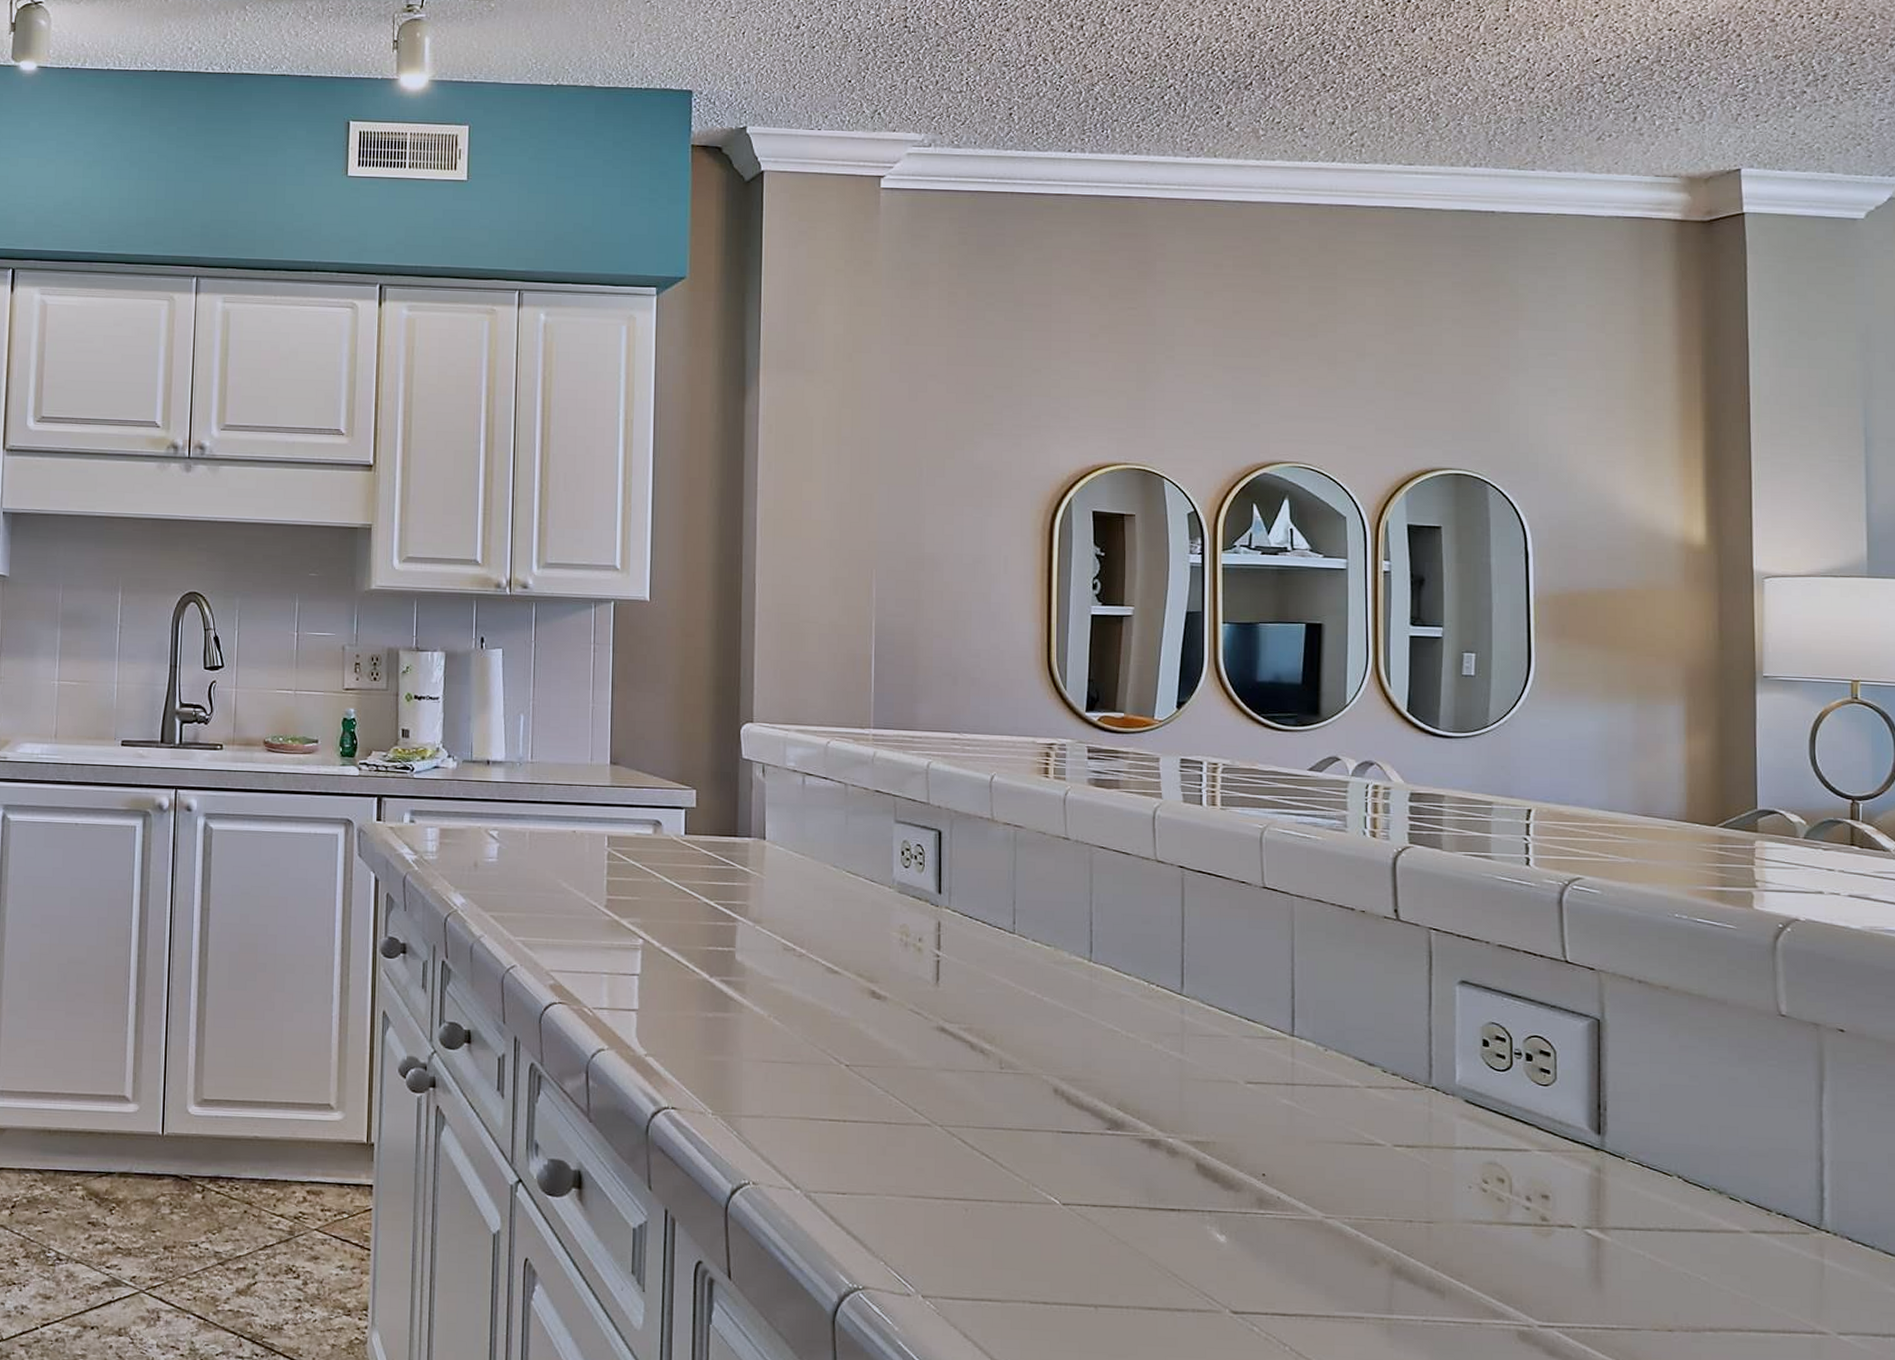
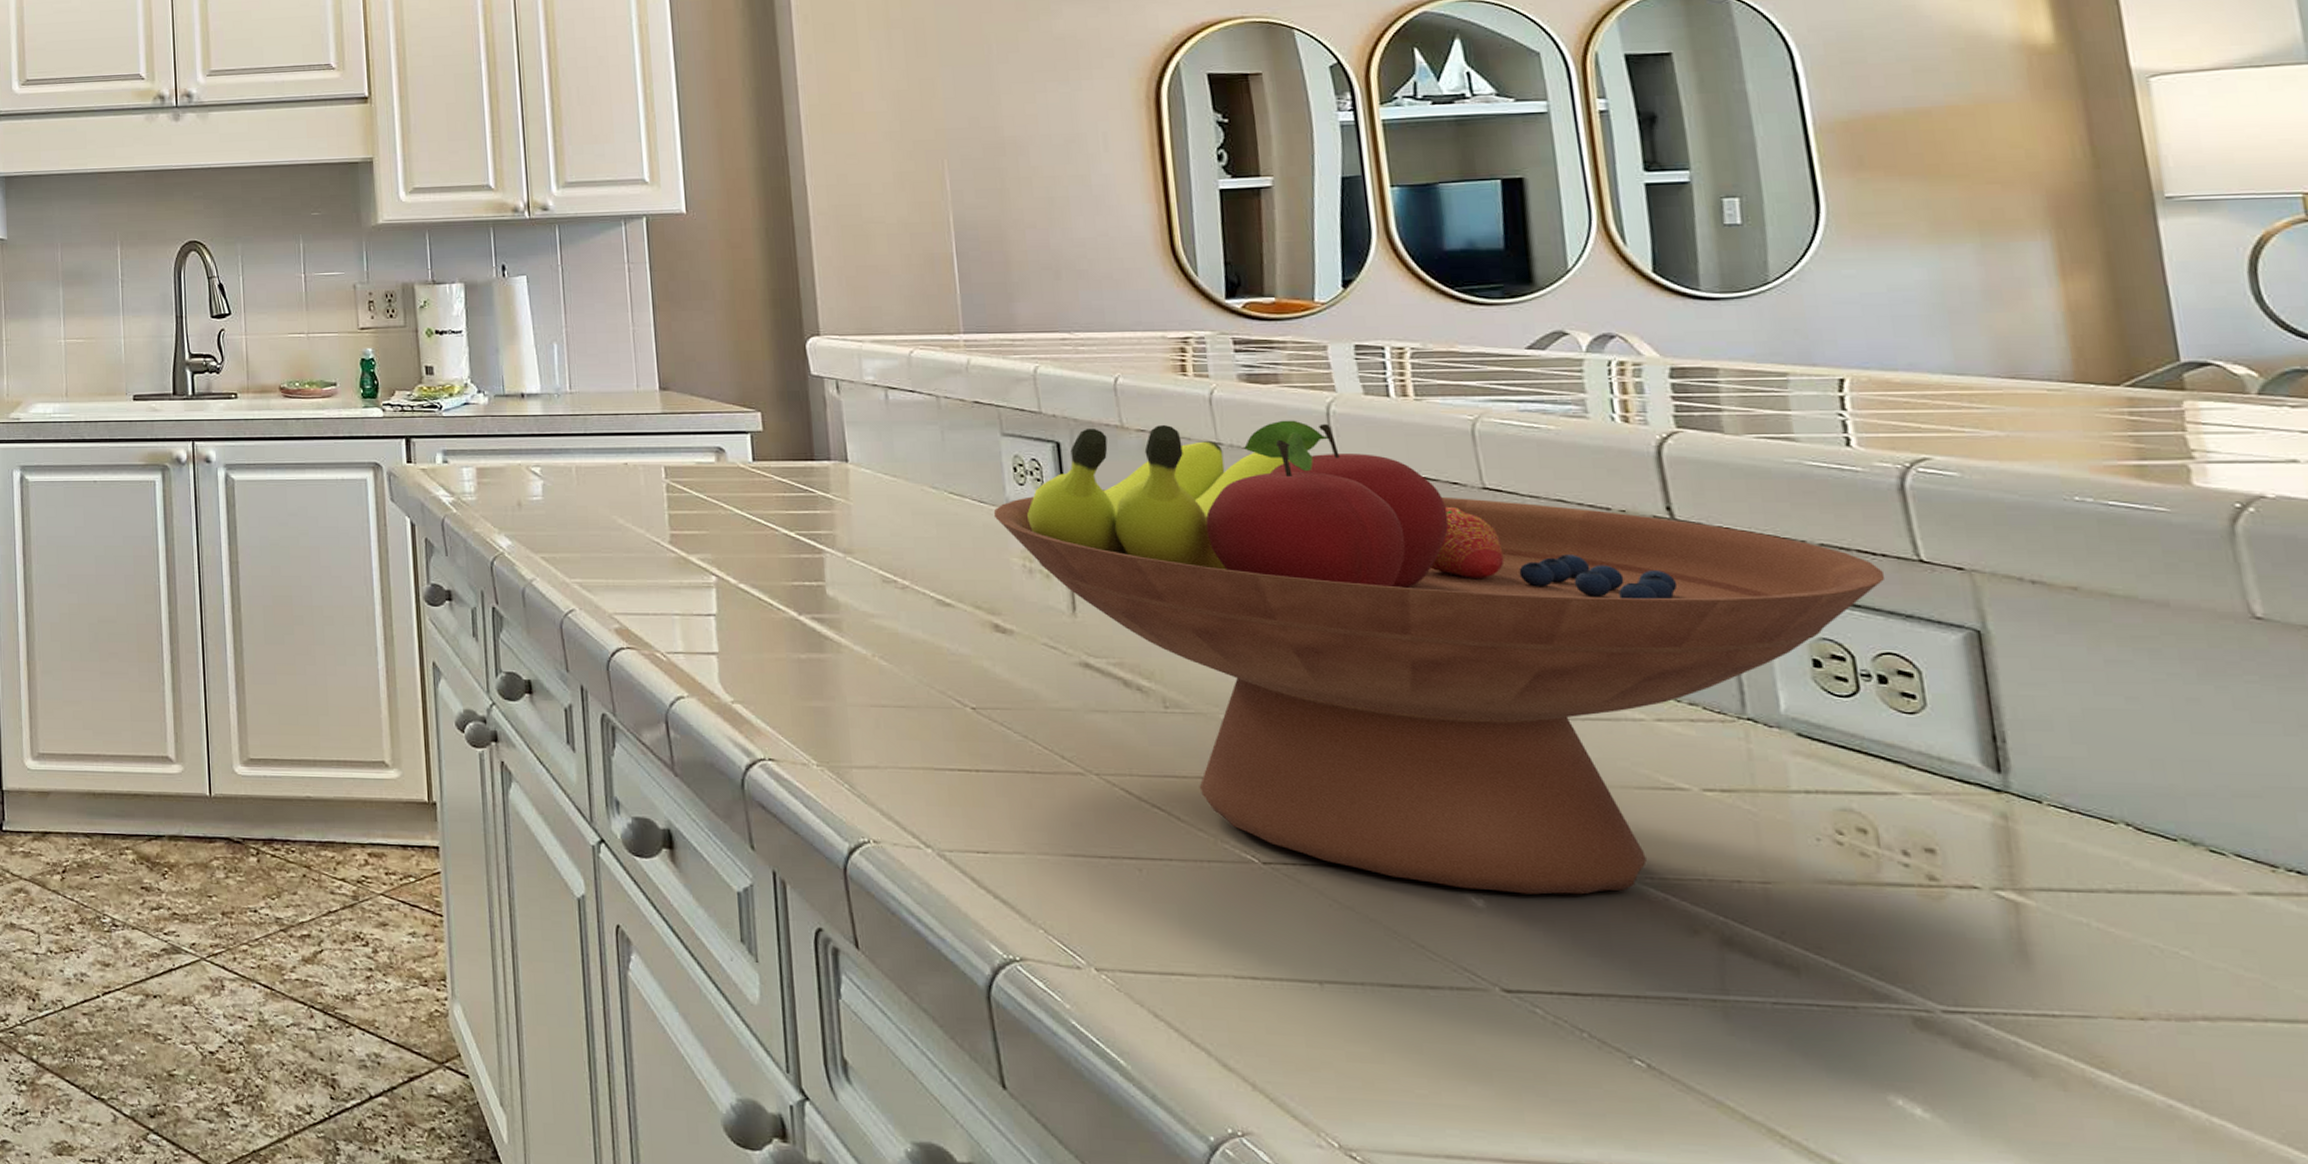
fruit bowl: none [881,820,1541,1232] -> present [993,420,1886,895]

